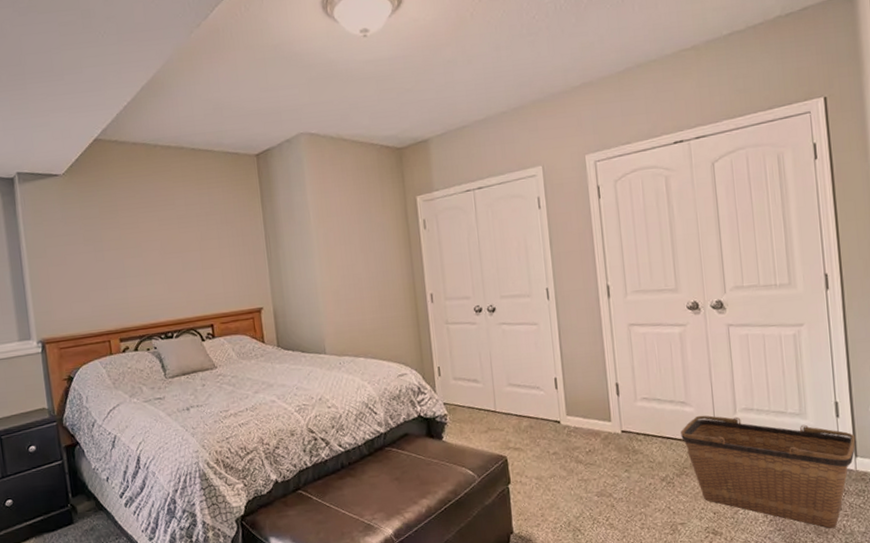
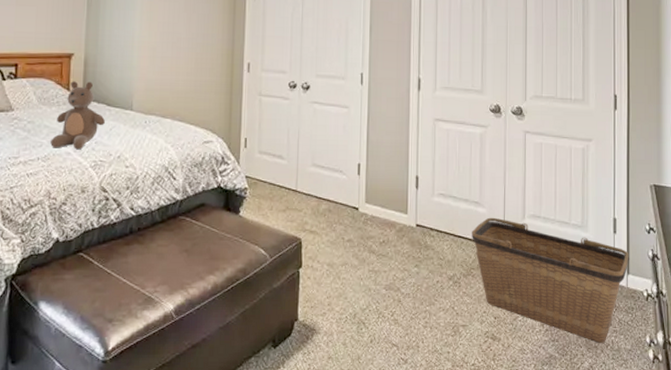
teddy bear: none [255,332,303,398] -> present [50,81,106,150]

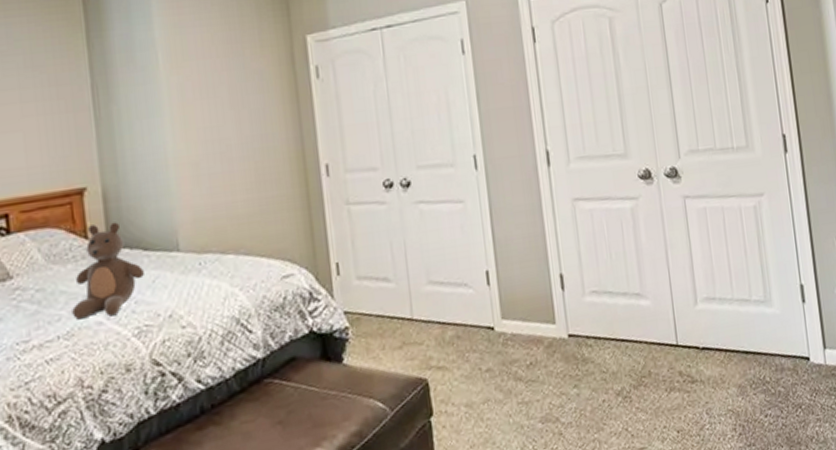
bicycle basket: present [472,217,630,343] -> none [636,308,825,438]

